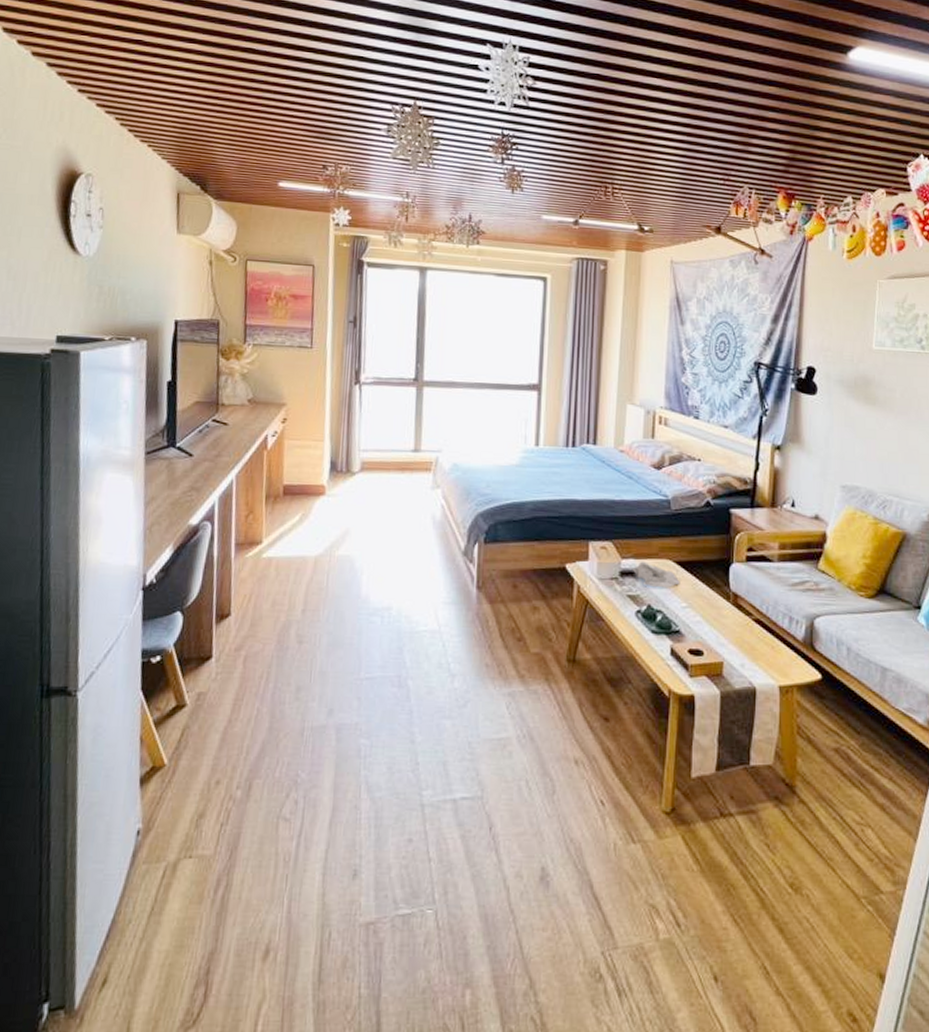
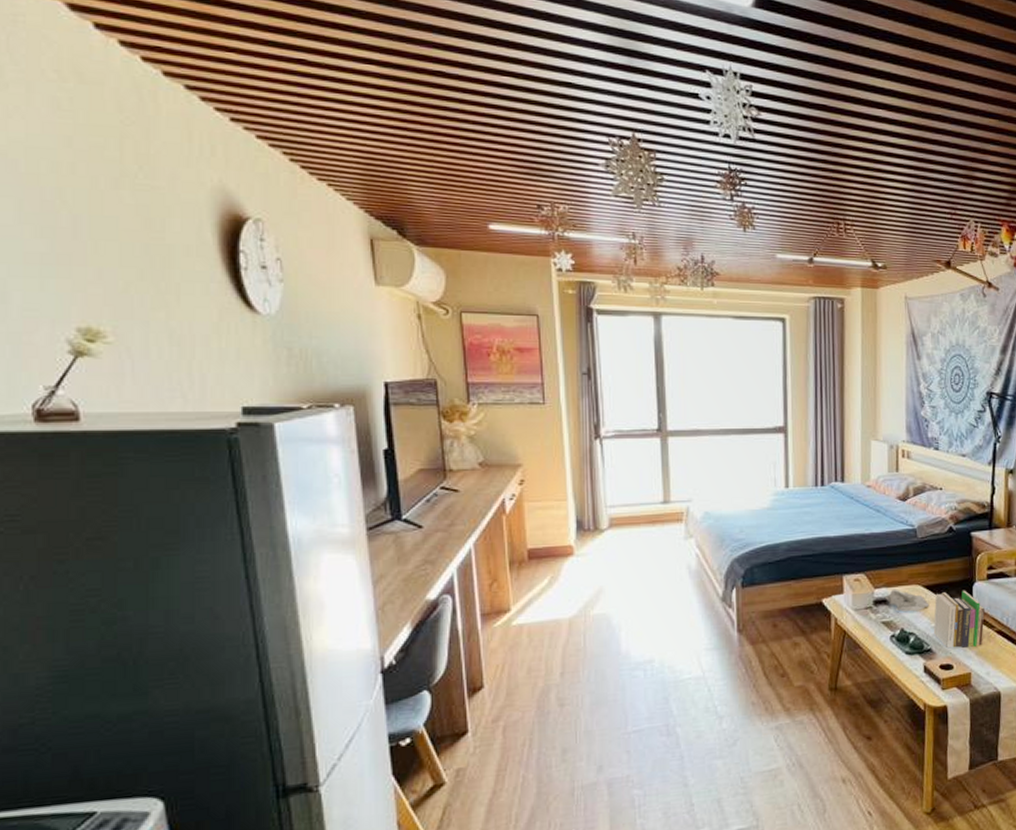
books: none [683,570,742,634] -> present [933,590,985,649]

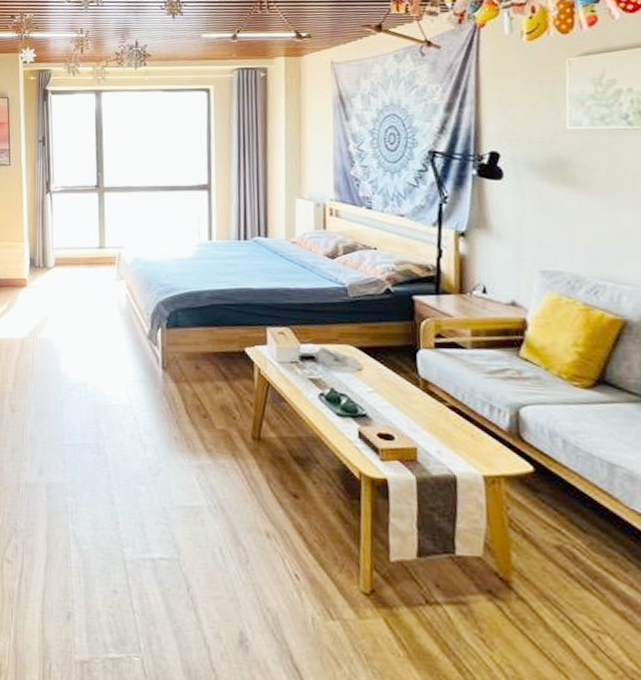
books: present [933,590,985,649] -> none [369,356,433,420]

